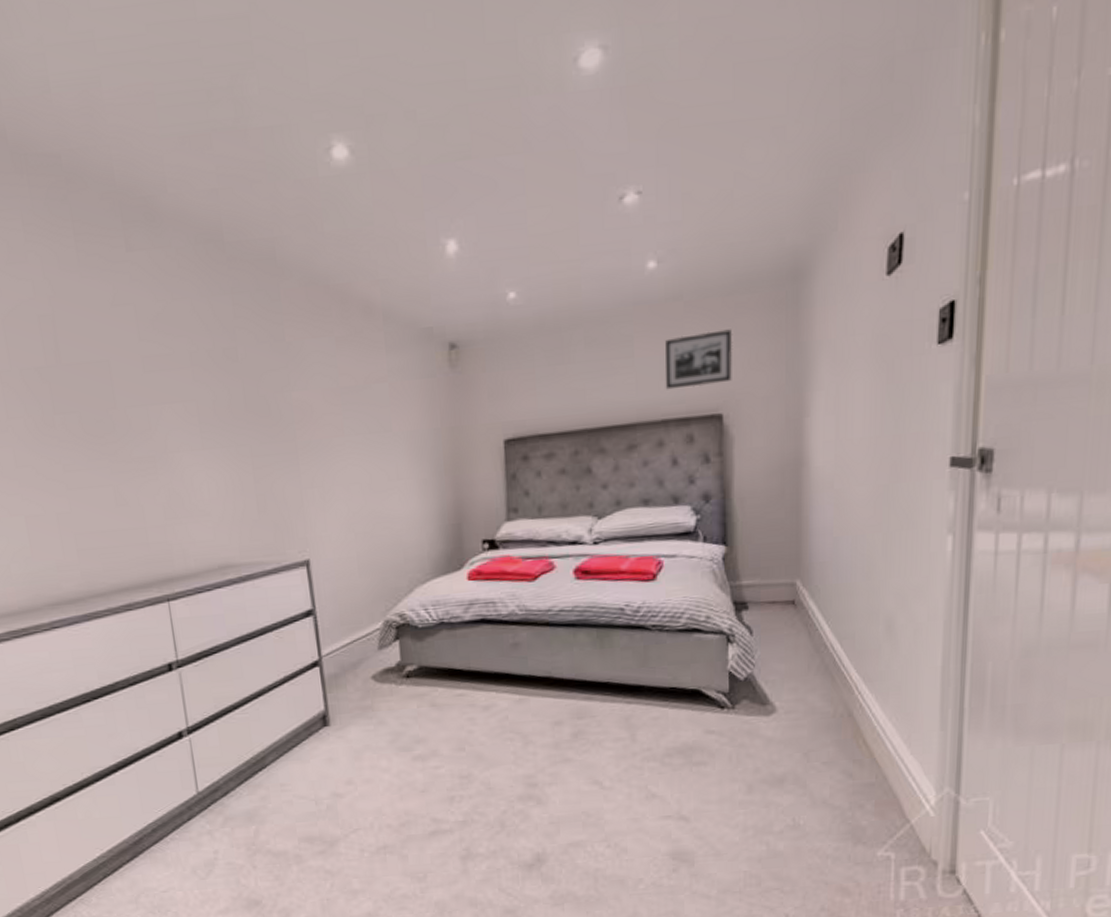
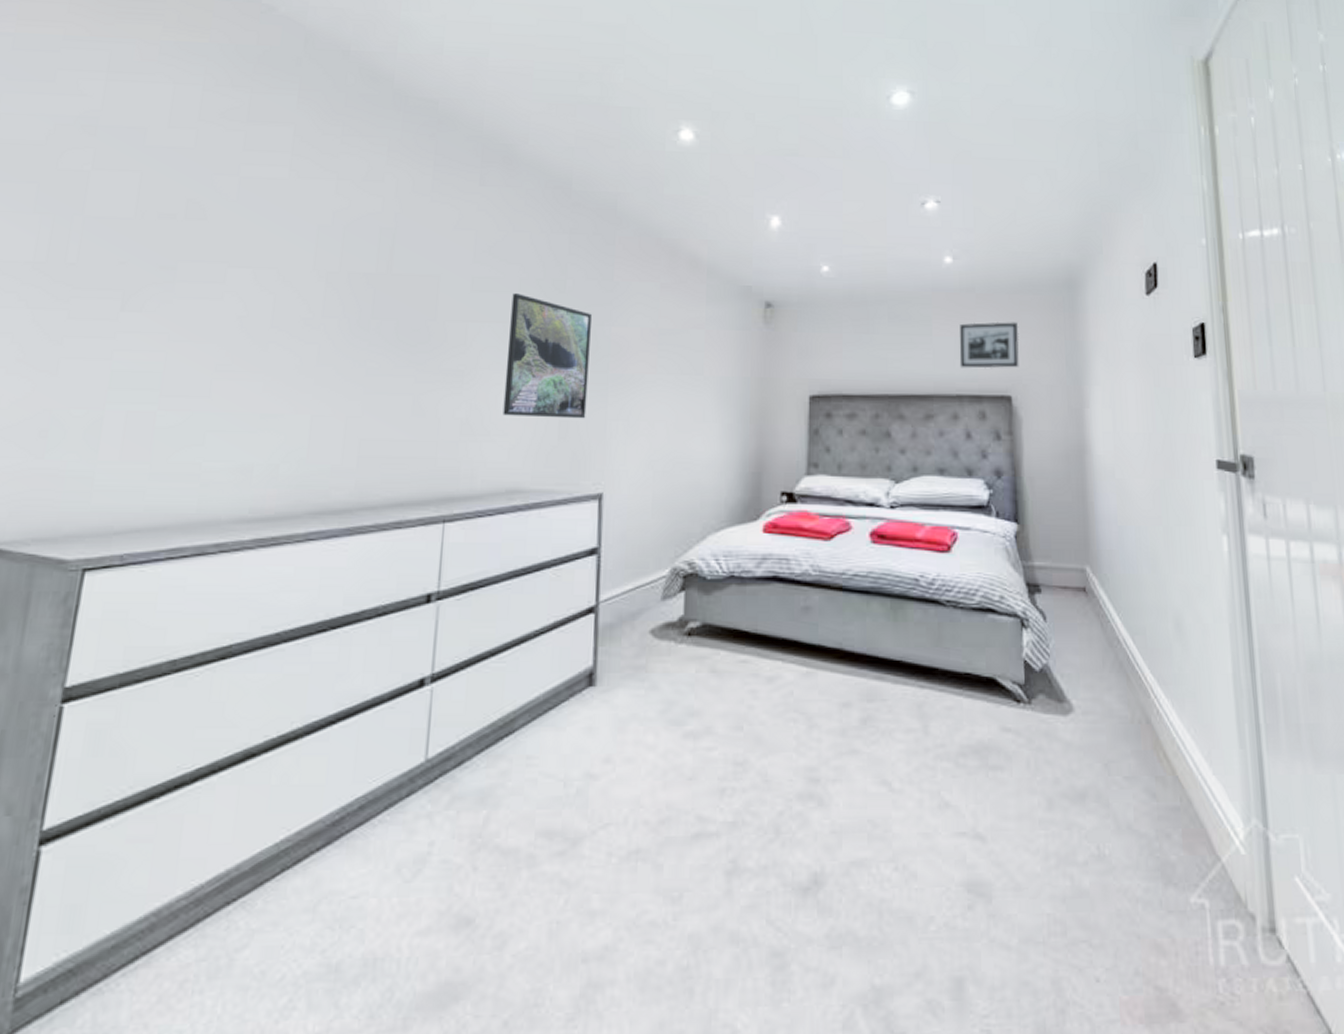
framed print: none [185,368,281,496] -> present [502,293,593,419]

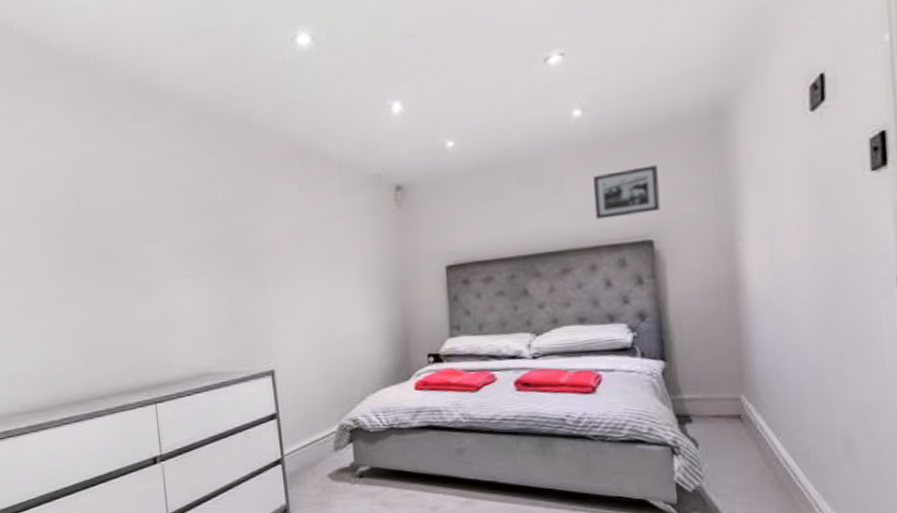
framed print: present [502,293,593,419] -> none [176,212,252,316]

